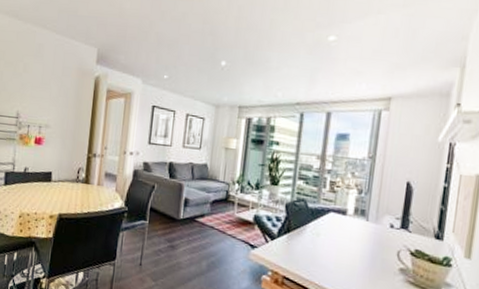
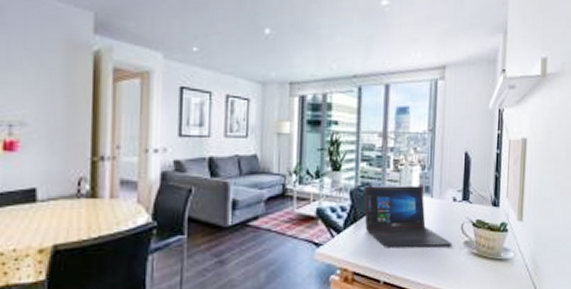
laptop: none [297,201,387,270] -> present [363,186,453,249]

